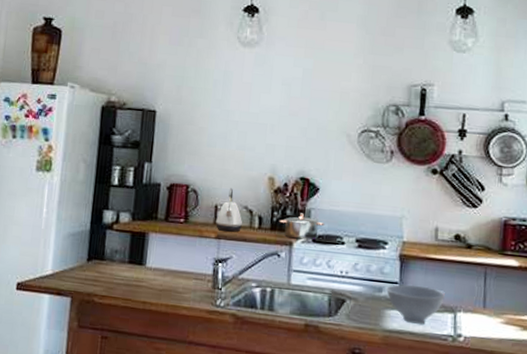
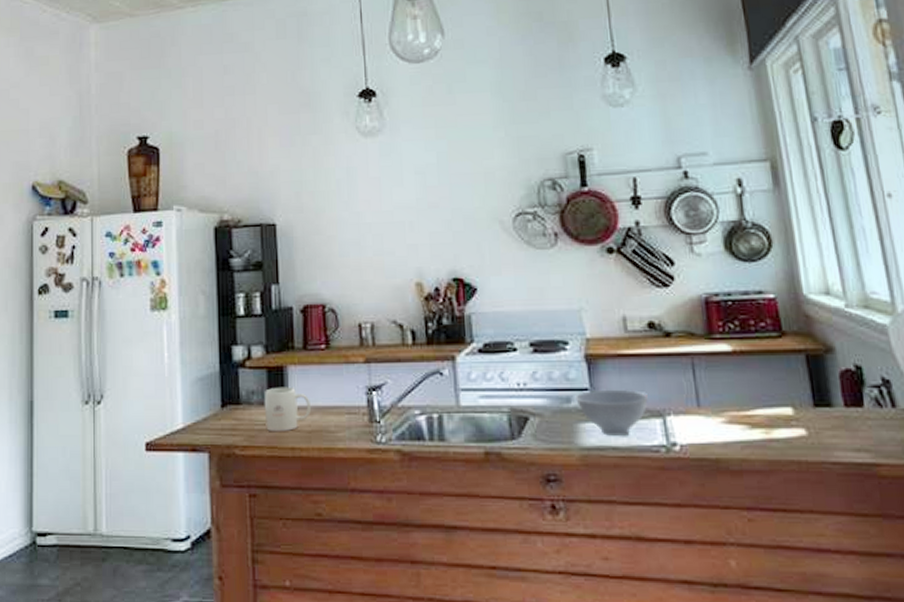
mug: none [123,249,165,288] -> present [264,386,311,432]
kettle: present [216,188,243,232] -> none [362,301,394,353]
cooking pot: present [278,213,325,240] -> none [434,320,491,352]

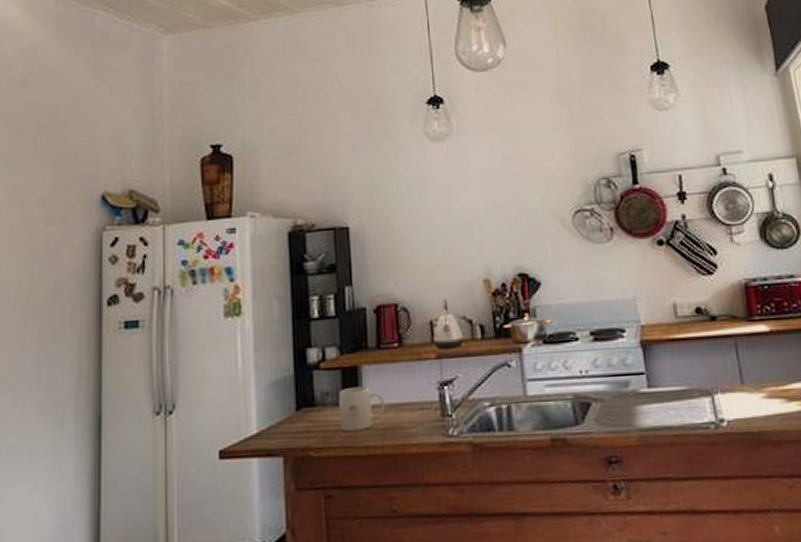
kettle: none [362,301,394,353] -> present [433,299,464,349]
cooking pot: none [434,320,491,352] -> present [502,313,554,344]
bowl: present [575,390,649,436] -> none [633,372,699,416]

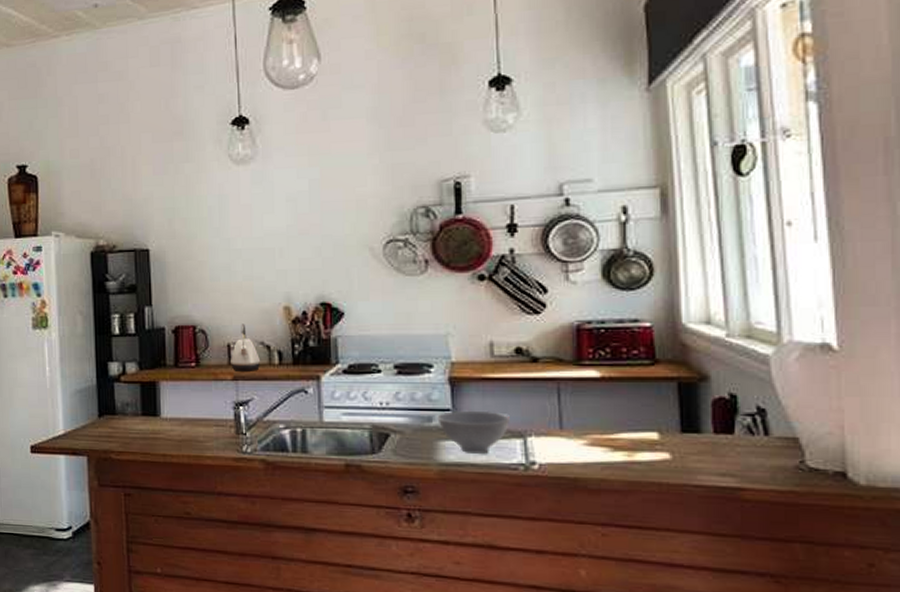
mug: present [338,386,385,432] -> none [137,400,181,441]
cooking pot: present [502,313,554,344] -> none [301,342,356,372]
bowl: none [633,372,699,416] -> present [437,411,511,454]

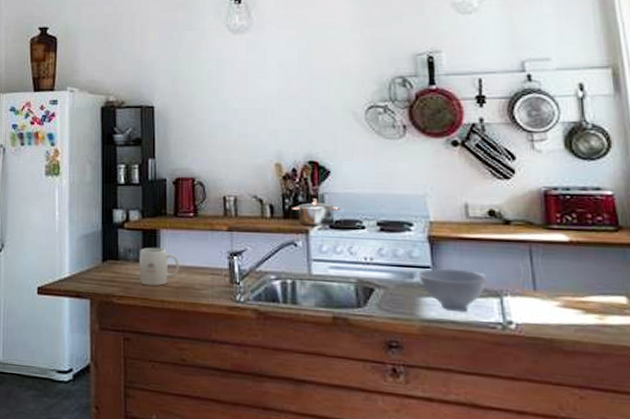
mug: none [137,400,181,441] -> present [139,247,179,287]
kettle: present [231,324,261,371] -> none [226,178,254,223]
cooking pot: none [301,342,356,372] -> present [291,198,342,227]

